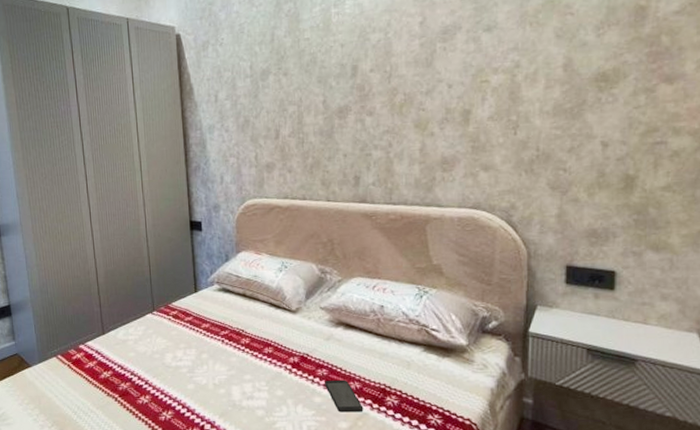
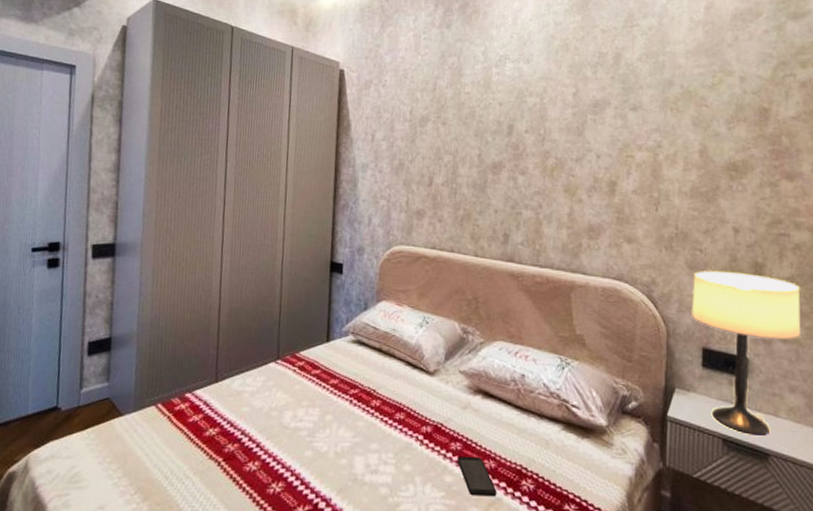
table lamp: none [553,187,676,343] -> present [691,271,801,436]

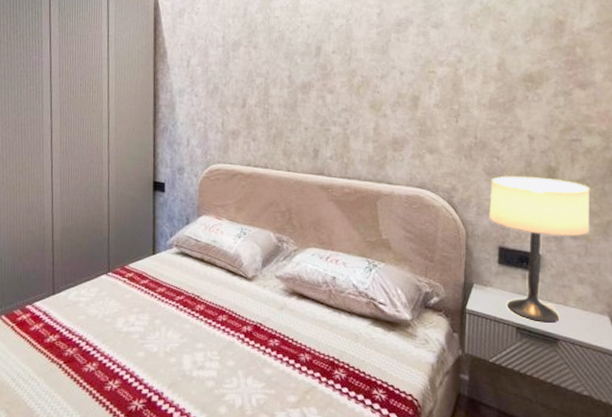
phone: present [456,456,497,497] -> none [275,351,312,386]

